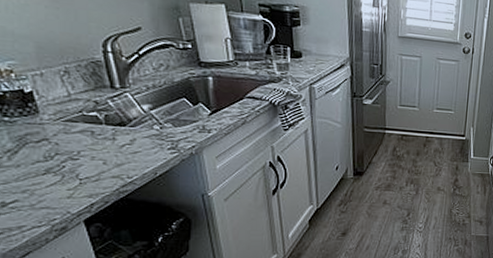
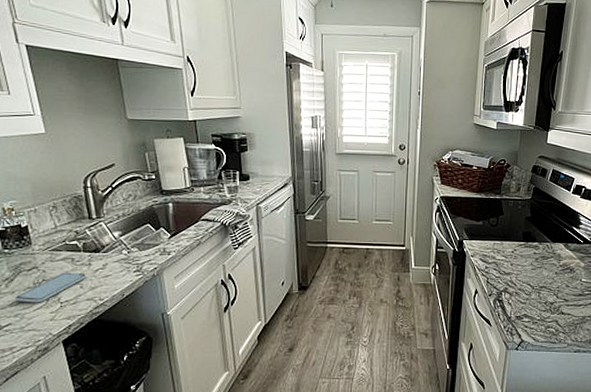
smartphone: none [20,146,111,179] -> present [14,272,87,303]

